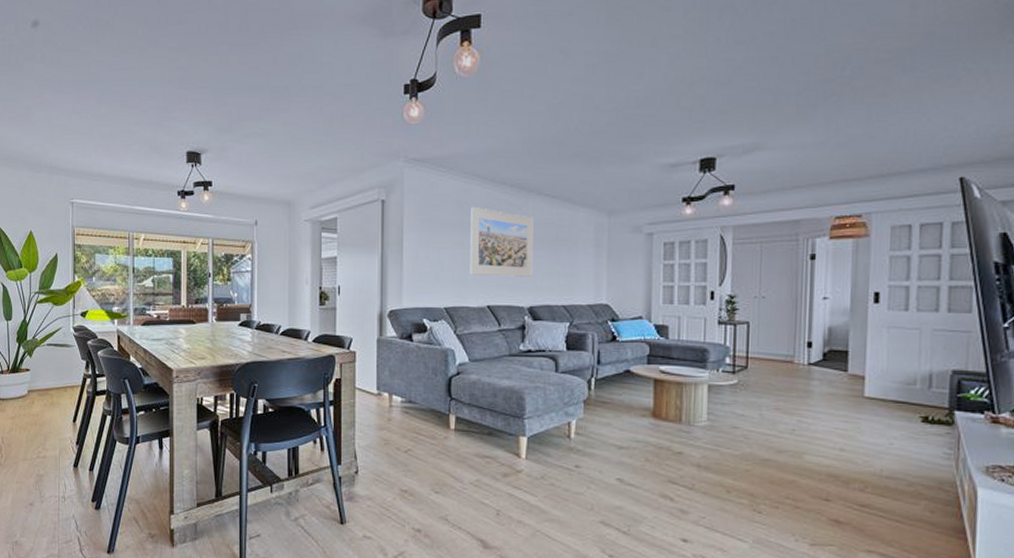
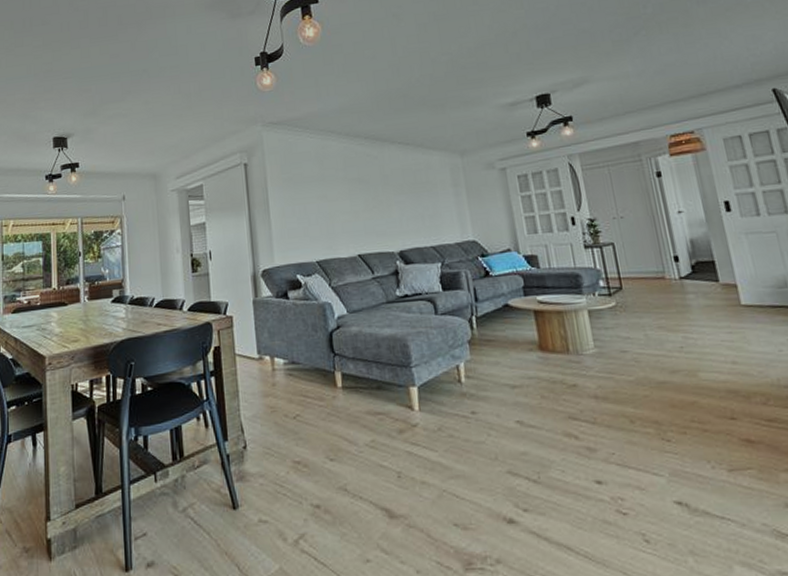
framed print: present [470,207,534,277] -> none [330,161,398,226]

